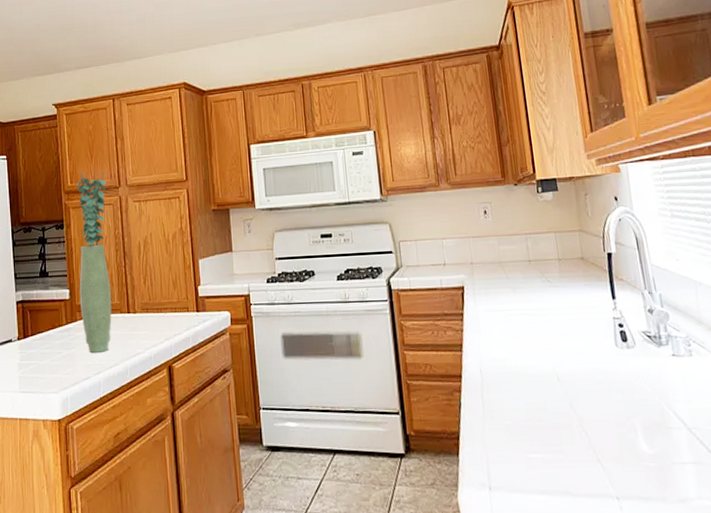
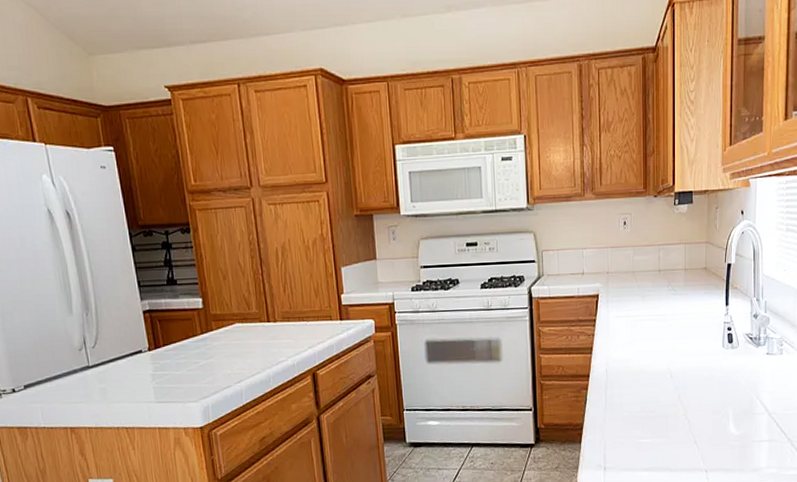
vase: present [76,171,112,353] -> none [201,168,252,362]

